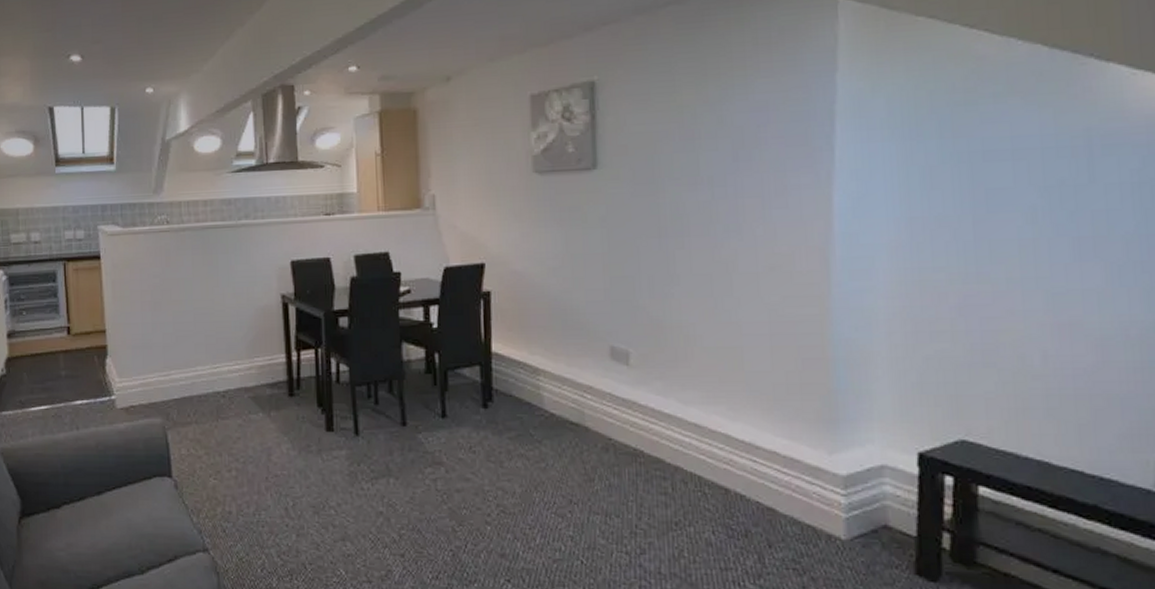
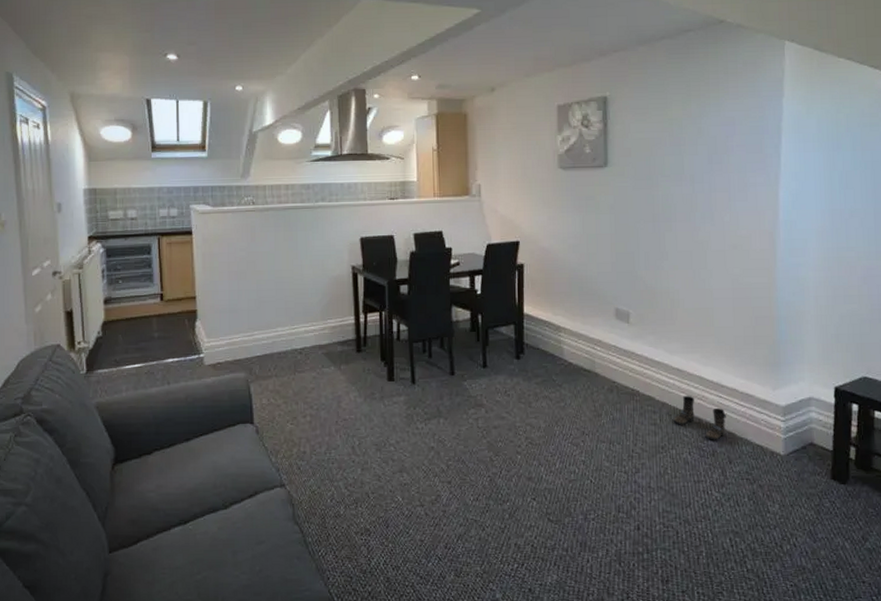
boots: none [690,459,763,517] -> present [673,396,726,440]

